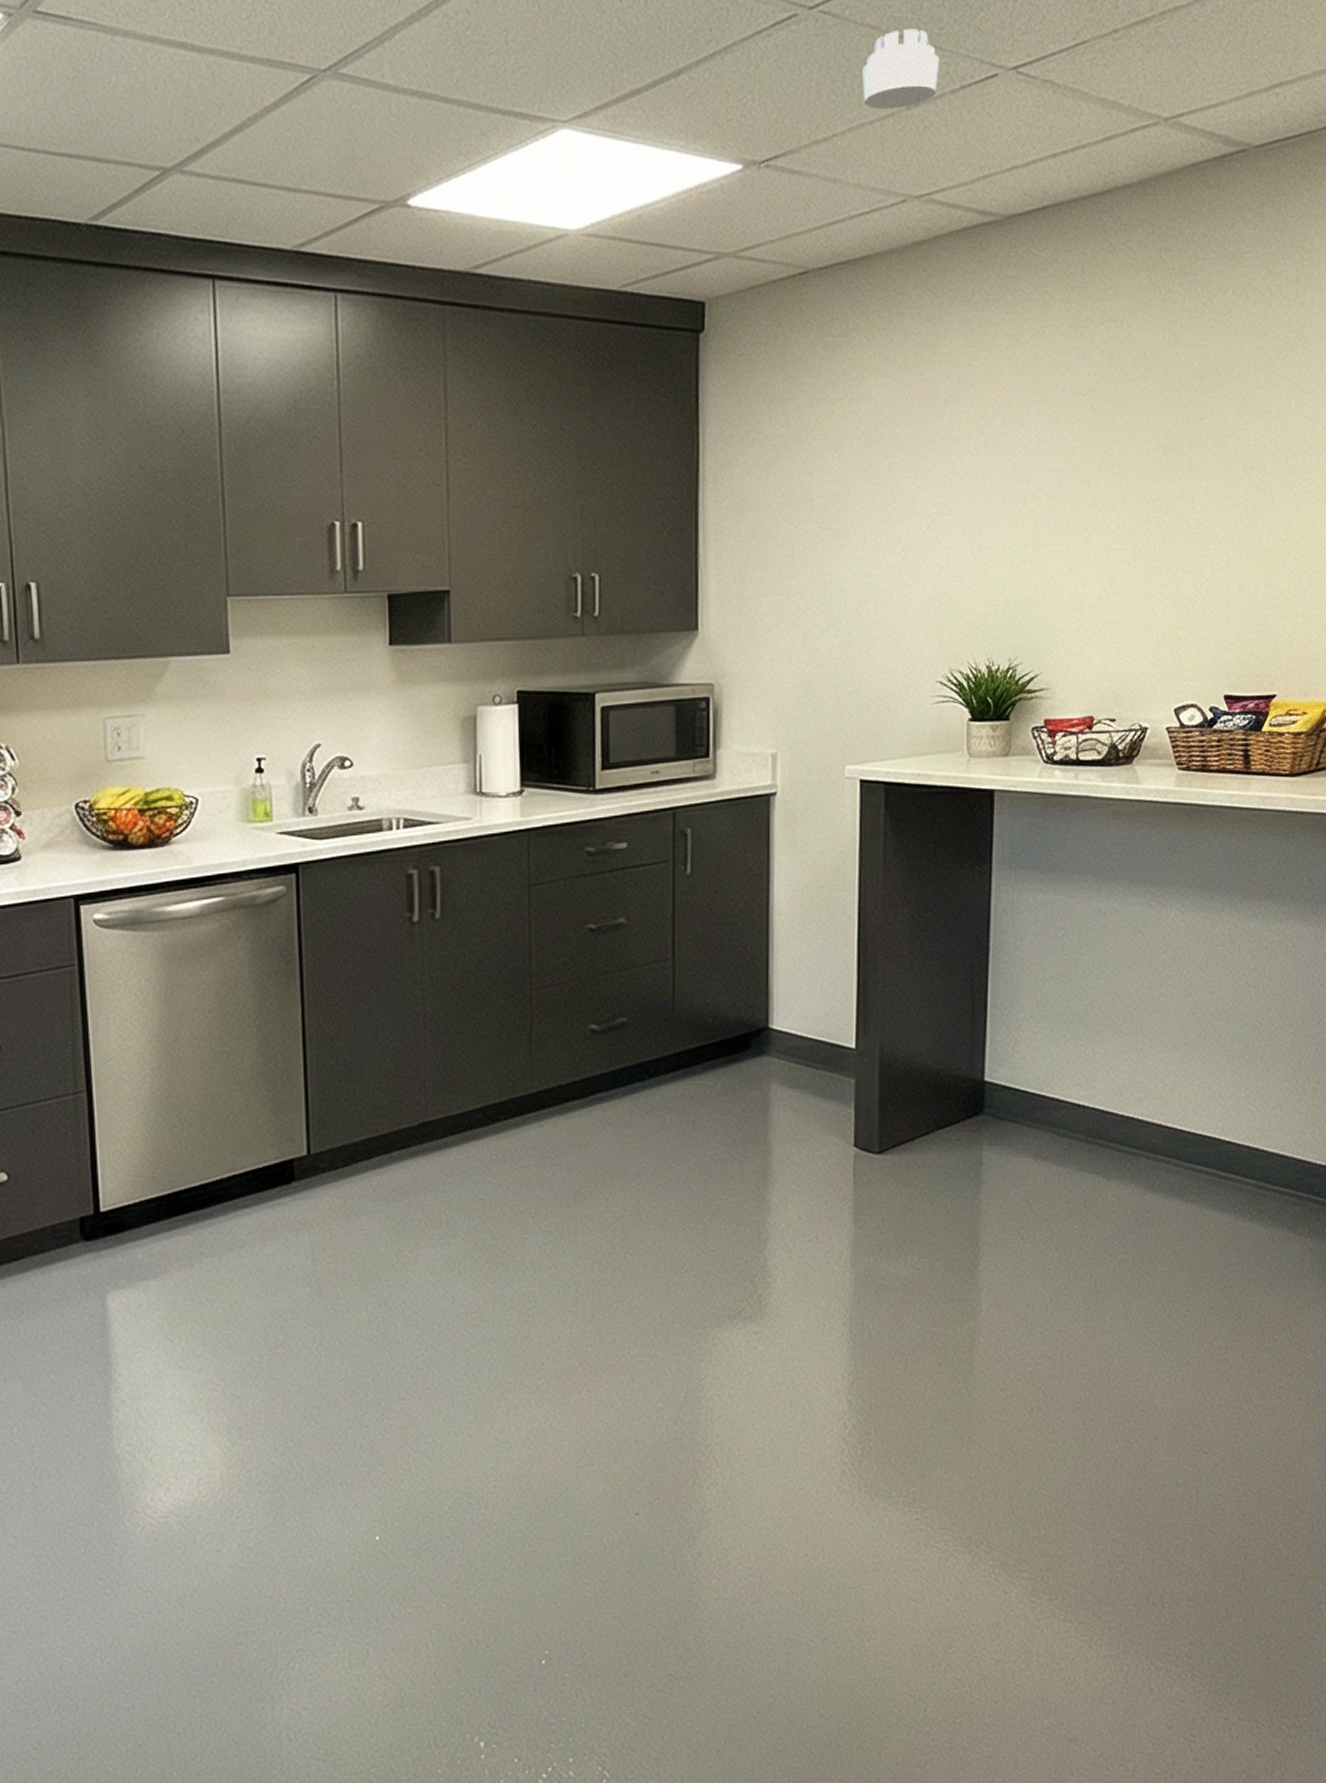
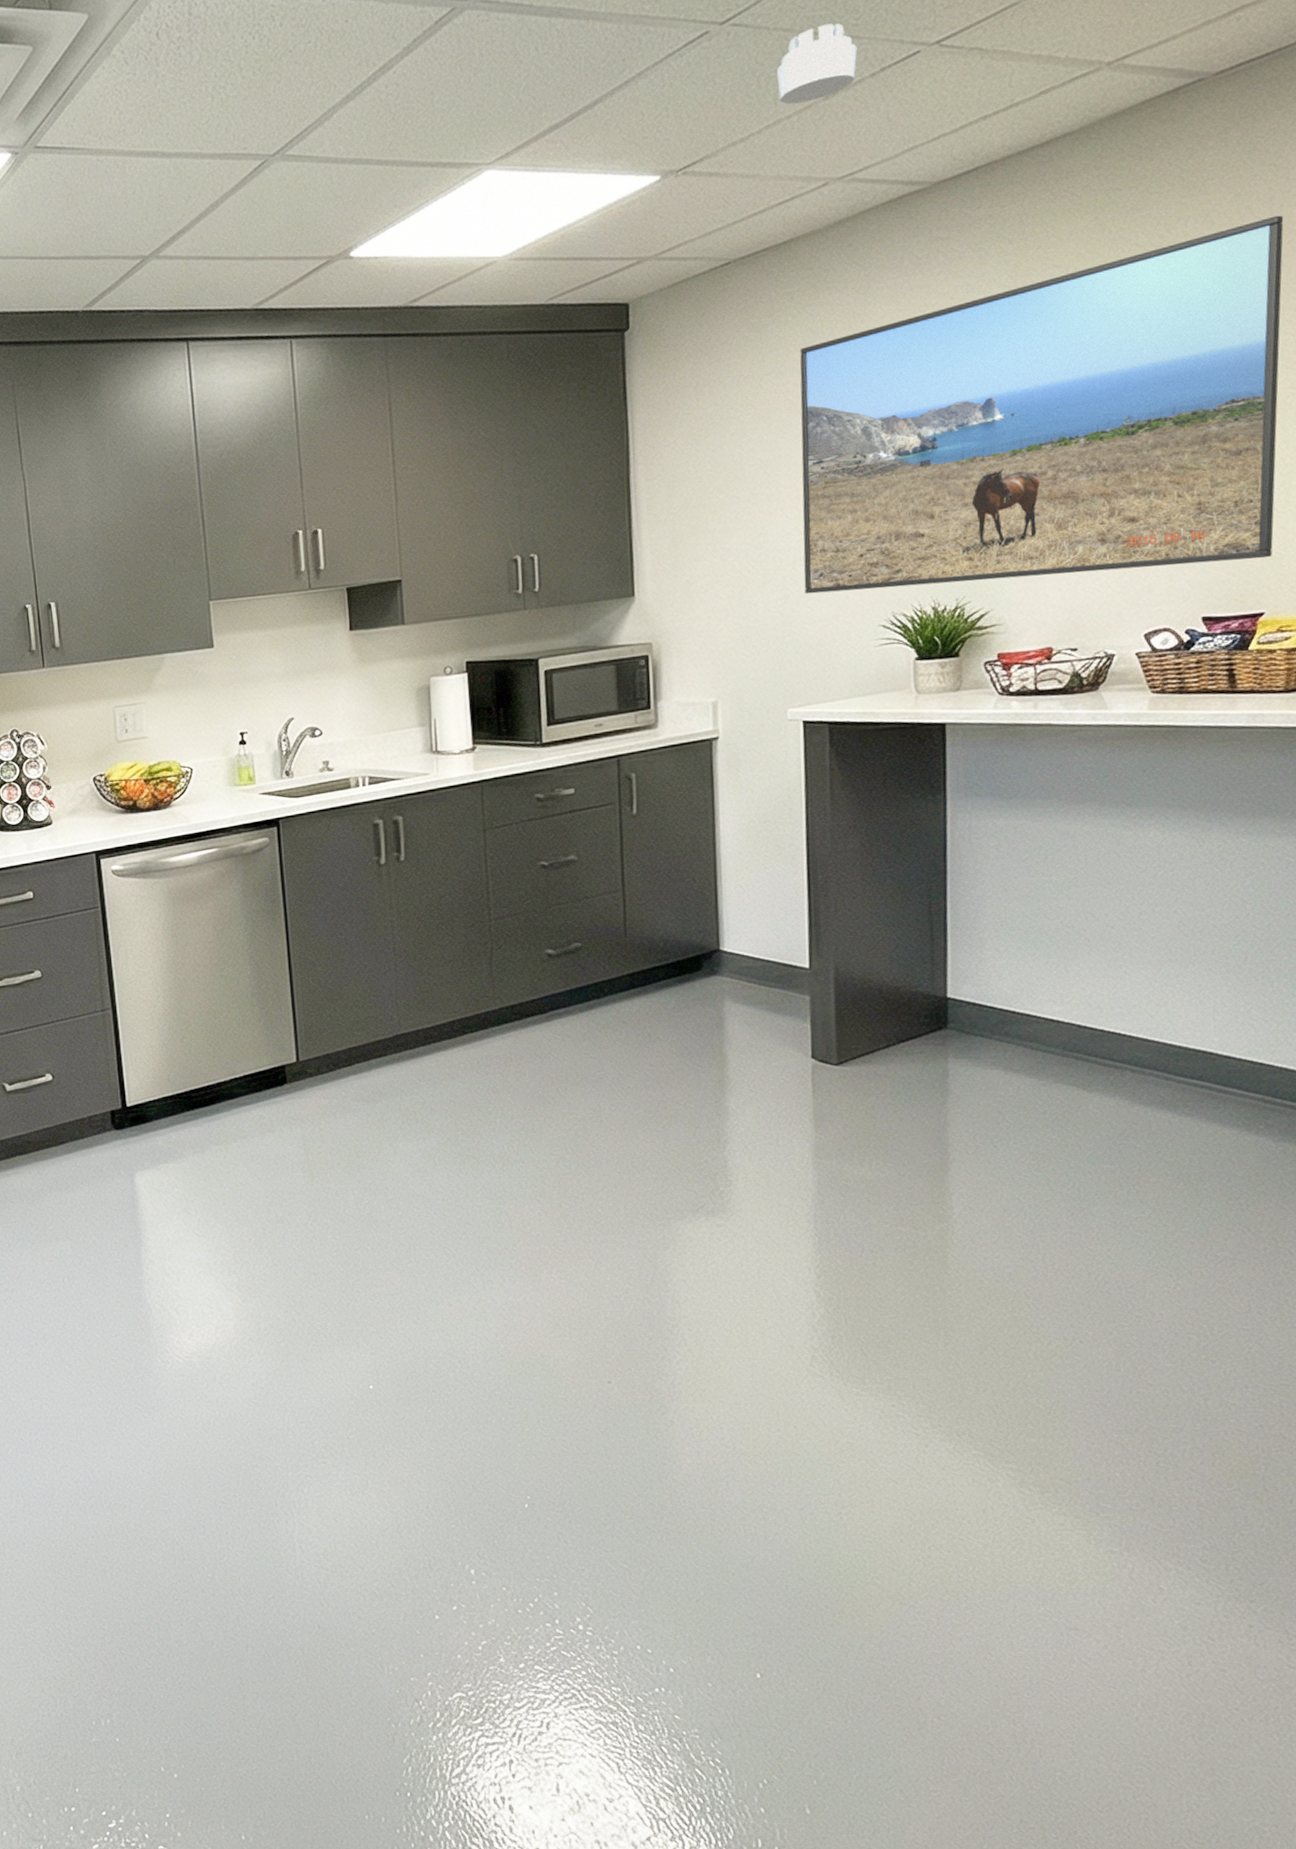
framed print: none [867,298,1307,642] -> present [800,215,1284,594]

